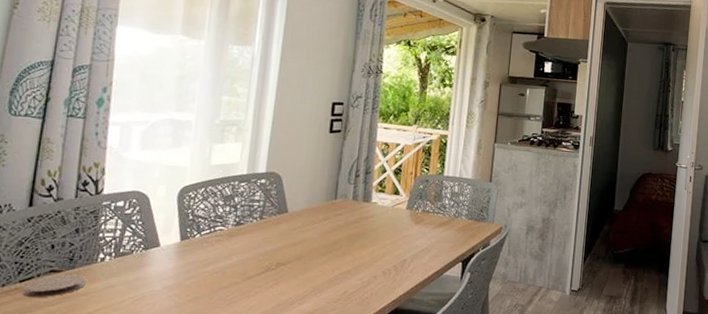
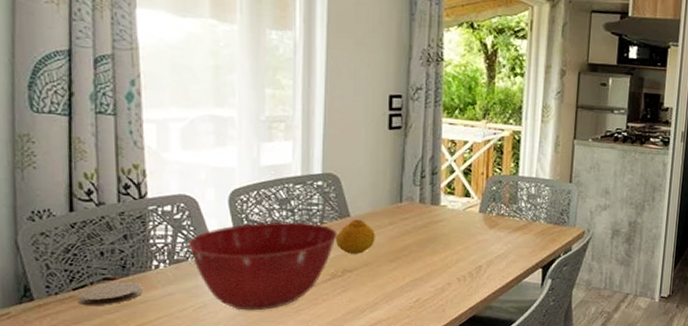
mixing bowl: none [134,217,275,303] -> present [187,221,338,311]
fruit: none [273,215,310,248] -> present [336,219,375,254]

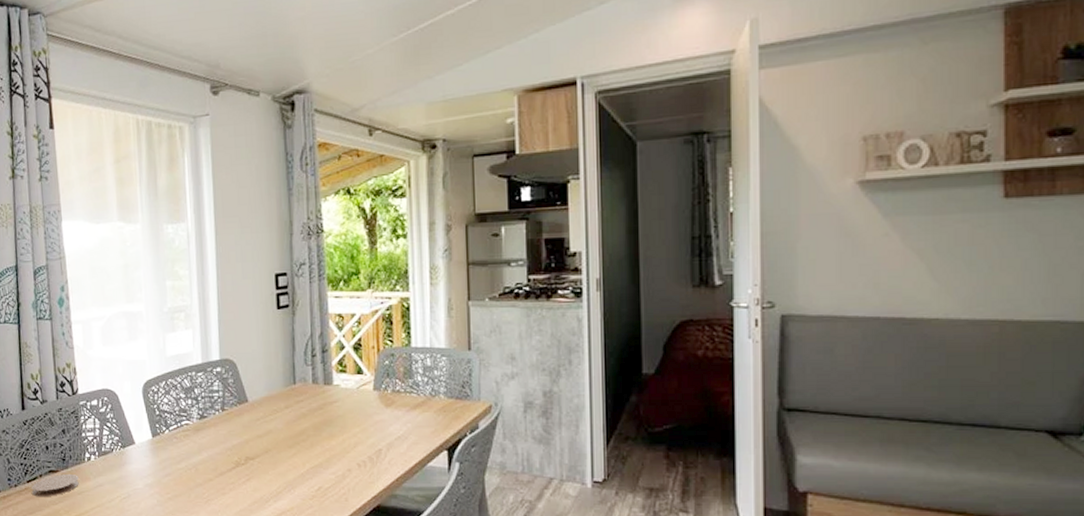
mixing bowl: present [187,221,338,311] -> none [111,409,238,501]
fruit: present [336,219,375,254] -> none [237,405,273,440]

